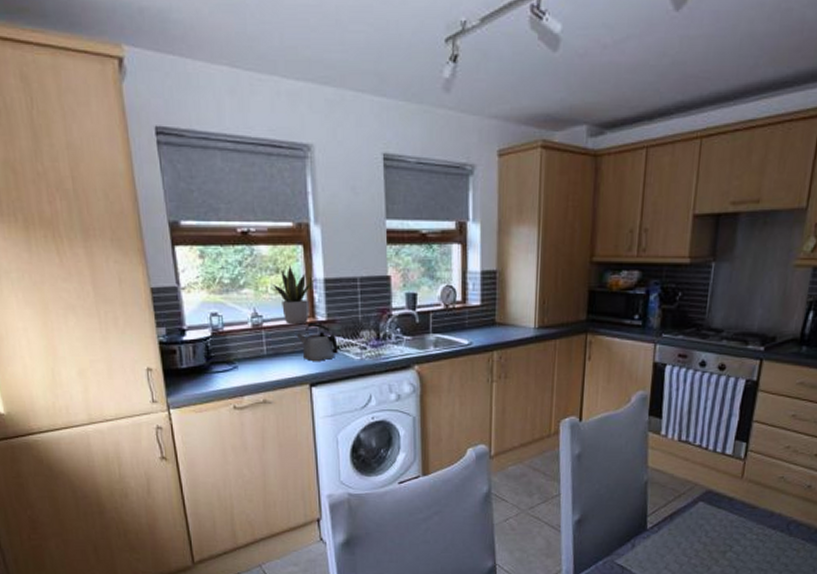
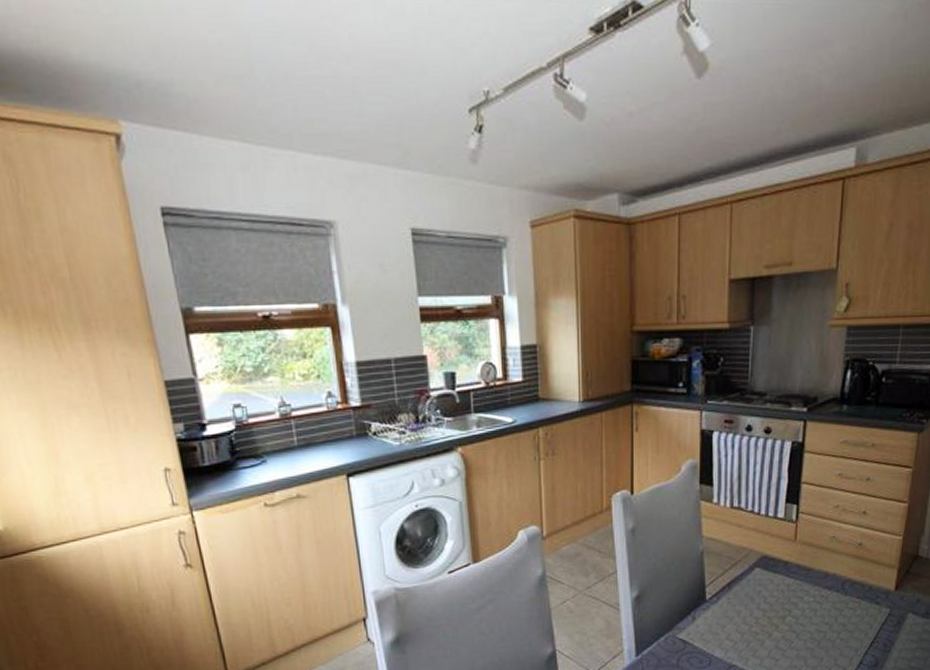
potted plant: present [272,264,316,325] -> none [300,348,347,412]
kettle: present [296,322,338,361] -> none [328,408,375,449]

